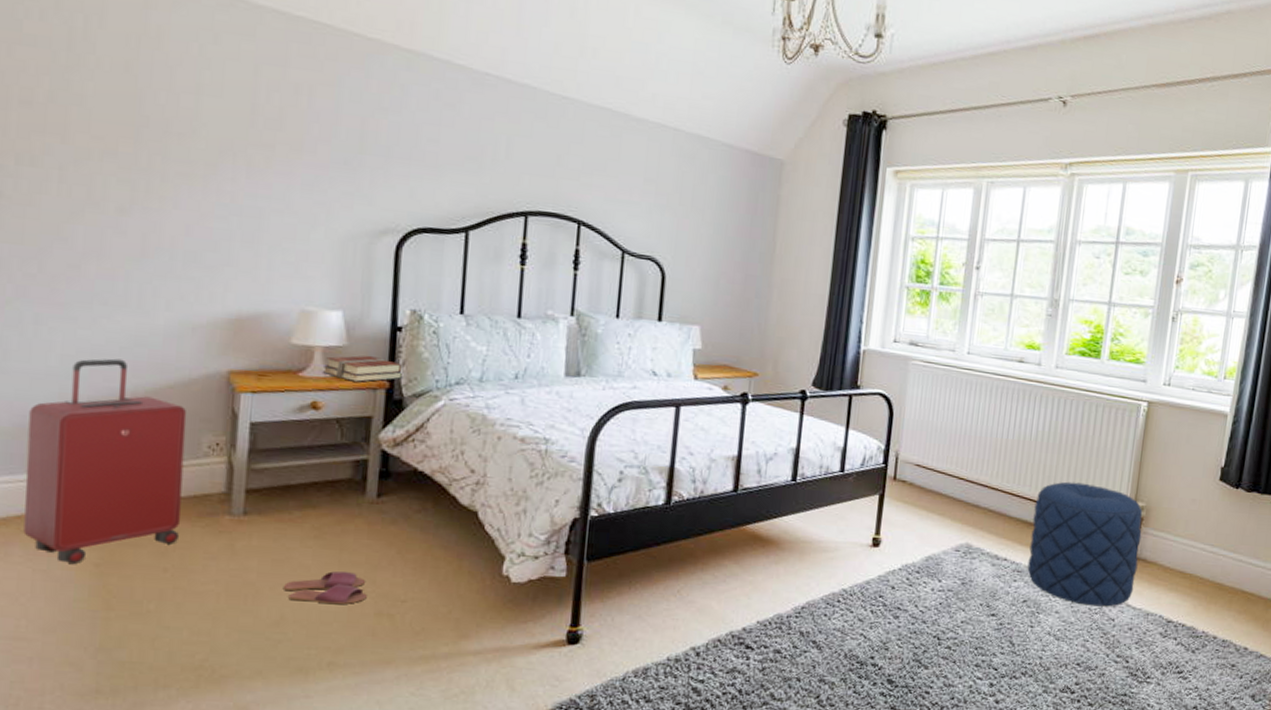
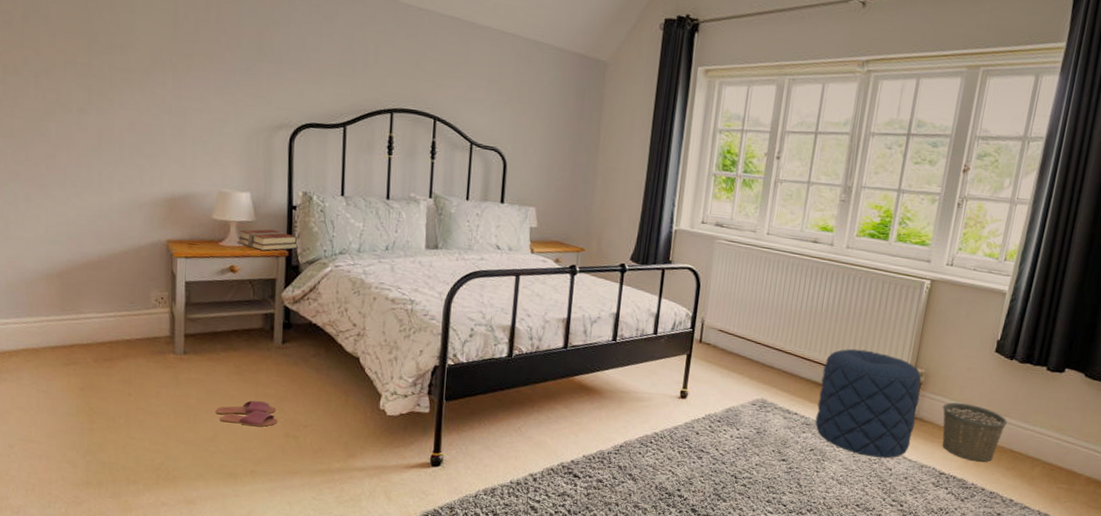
suitcase: present [23,358,187,563] -> none [27,229,139,387]
basket: none [1166,539,1237,607] -> present [942,402,1007,462]

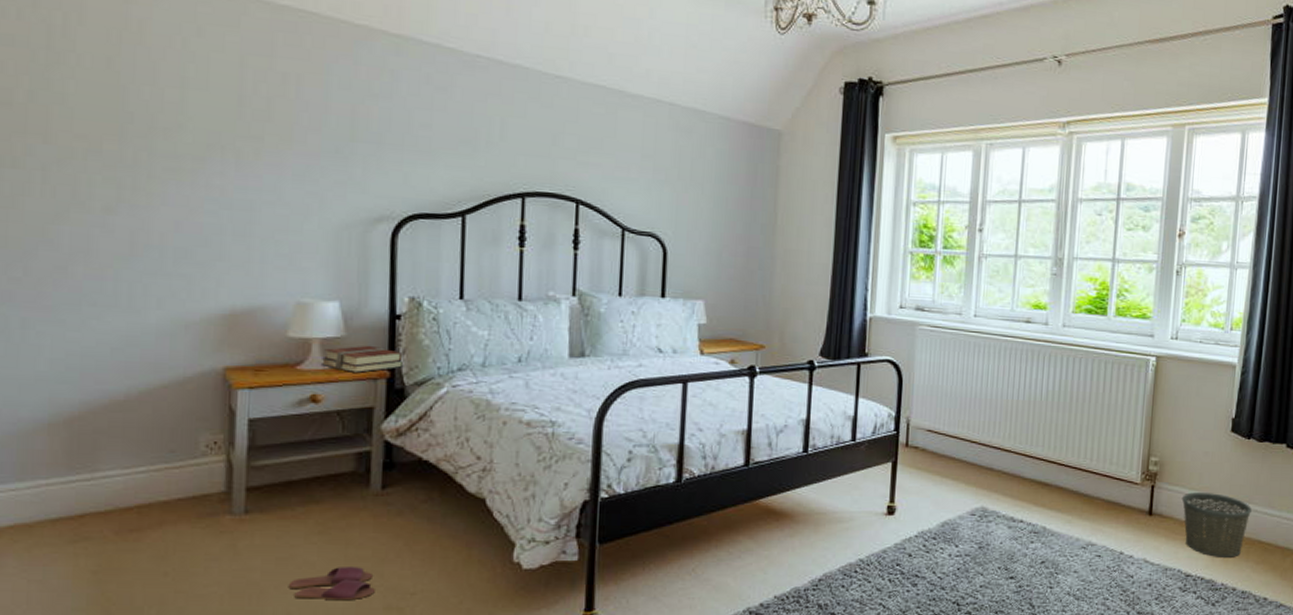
pouf: present [815,348,922,458] -> none [1044,440,1157,564]

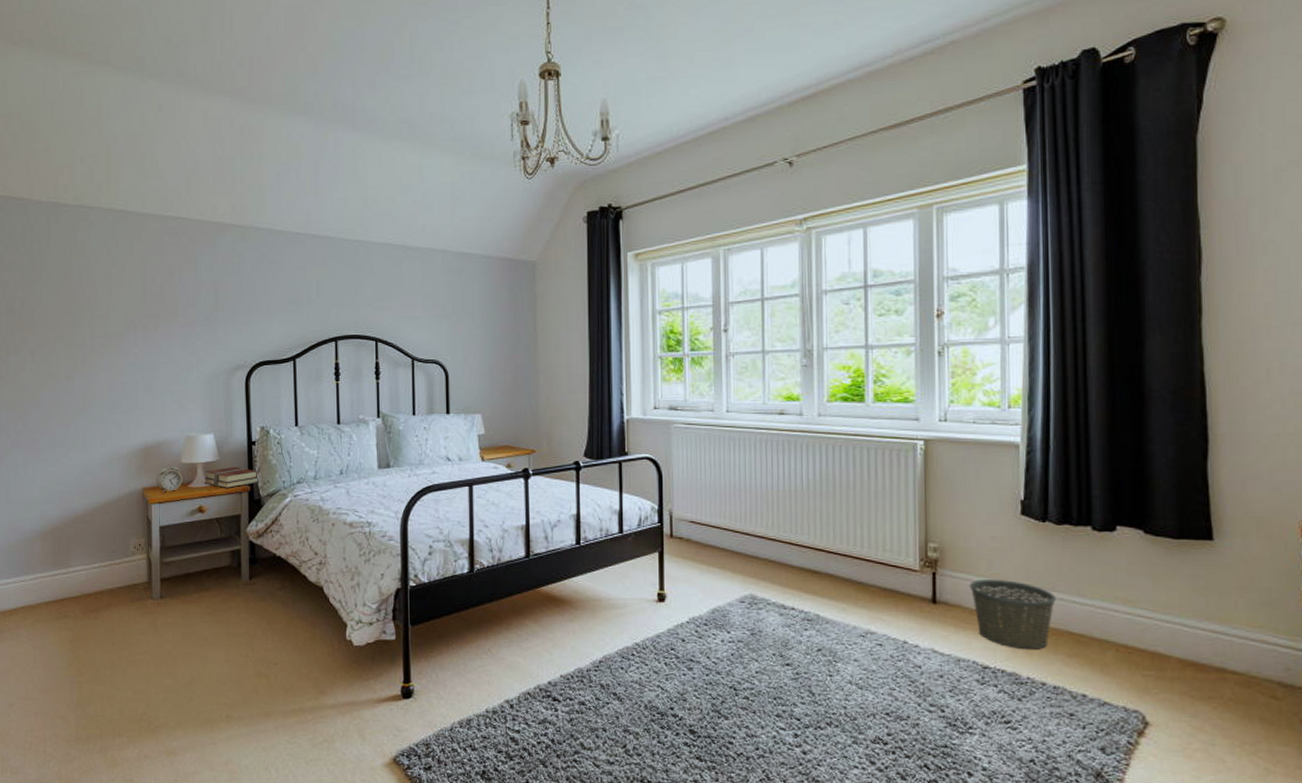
alarm clock: none [246,335,289,375] -> present [156,462,183,492]
slippers: present [289,567,375,601] -> none [192,641,249,668]

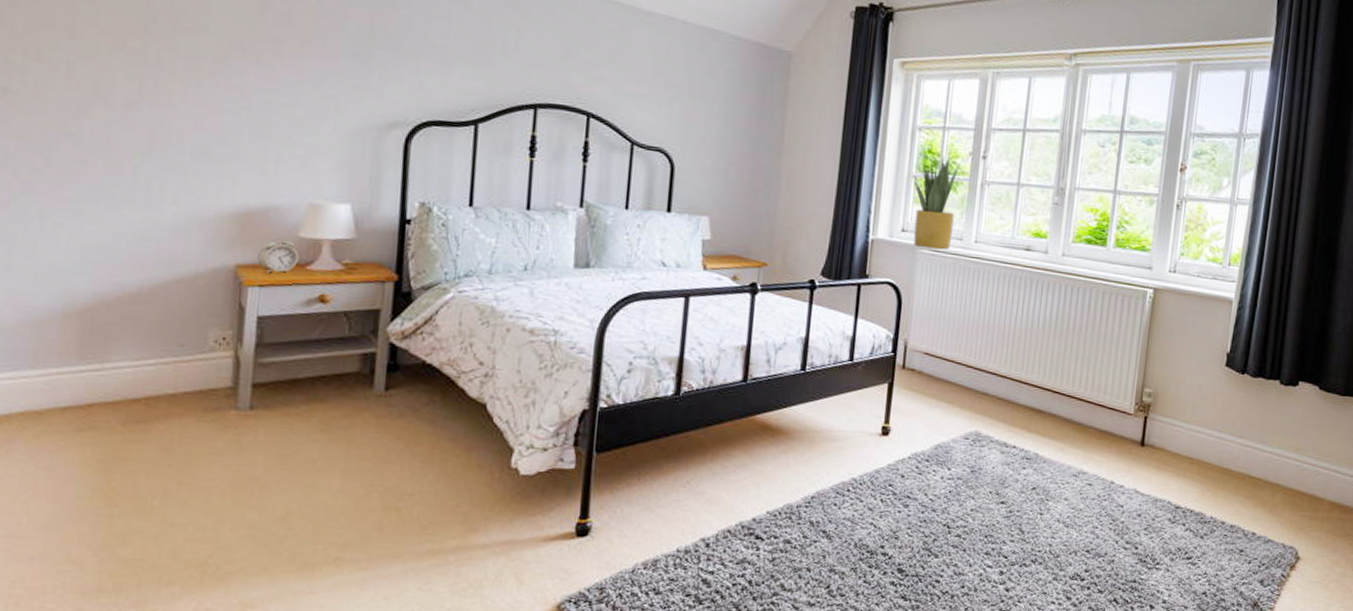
books: present [204,466,260,488] -> none [331,248,412,275]
planter: none [660,334,704,422] -> present [913,156,961,250]
basket: present [969,579,1056,650] -> none [1174,425,1243,492]

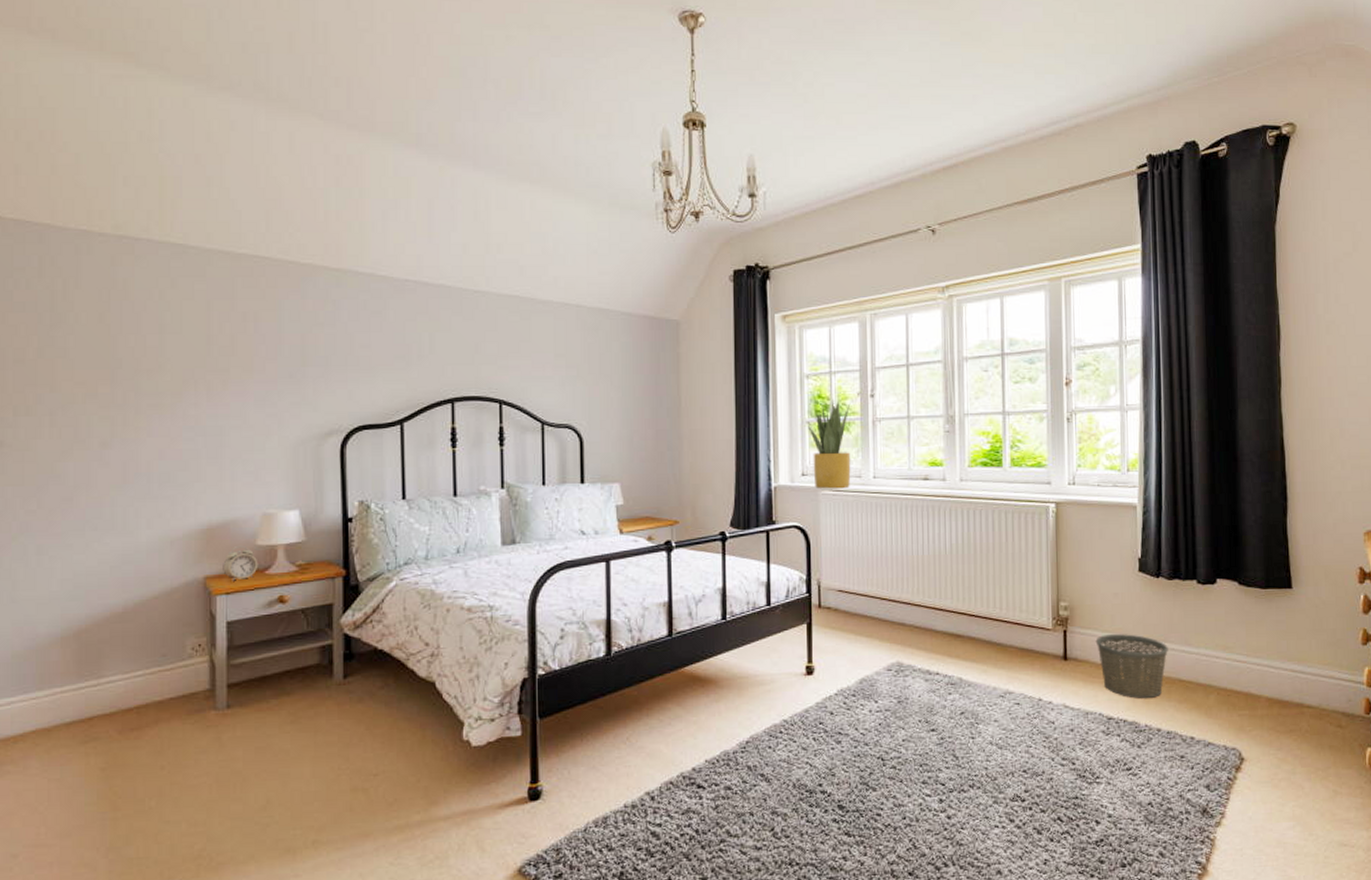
basket: none [1174,425,1243,492] -> present [1095,634,1168,699]

